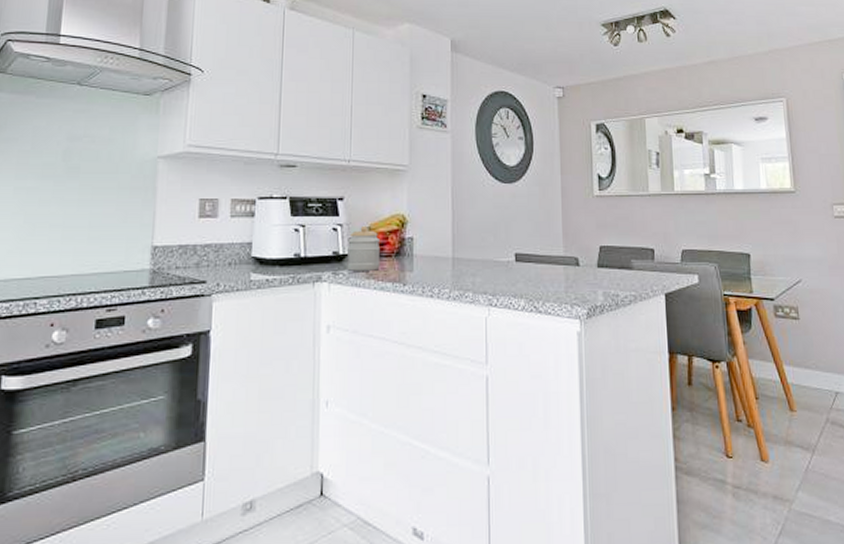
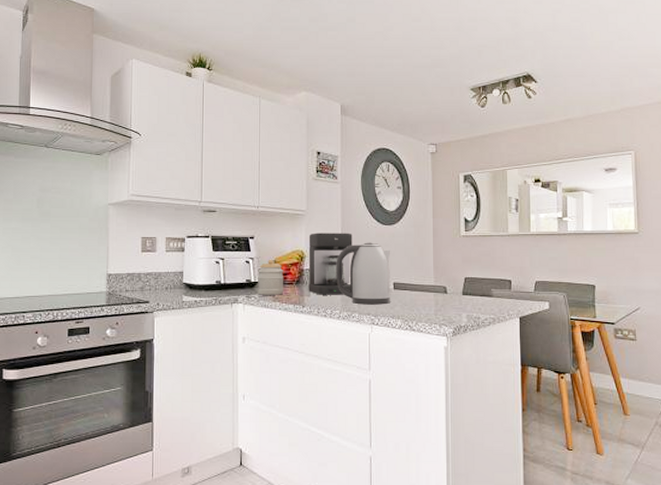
coffee maker: none [411,192,465,270] -> present [308,232,353,295]
kettle: none [445,204,511,282] -> present [336,242,390,305]

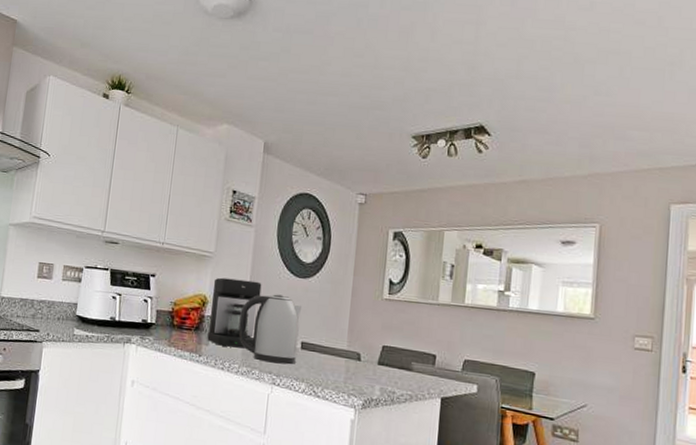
jar: present [258,259,284,295] -> none [153,300,184,340]

